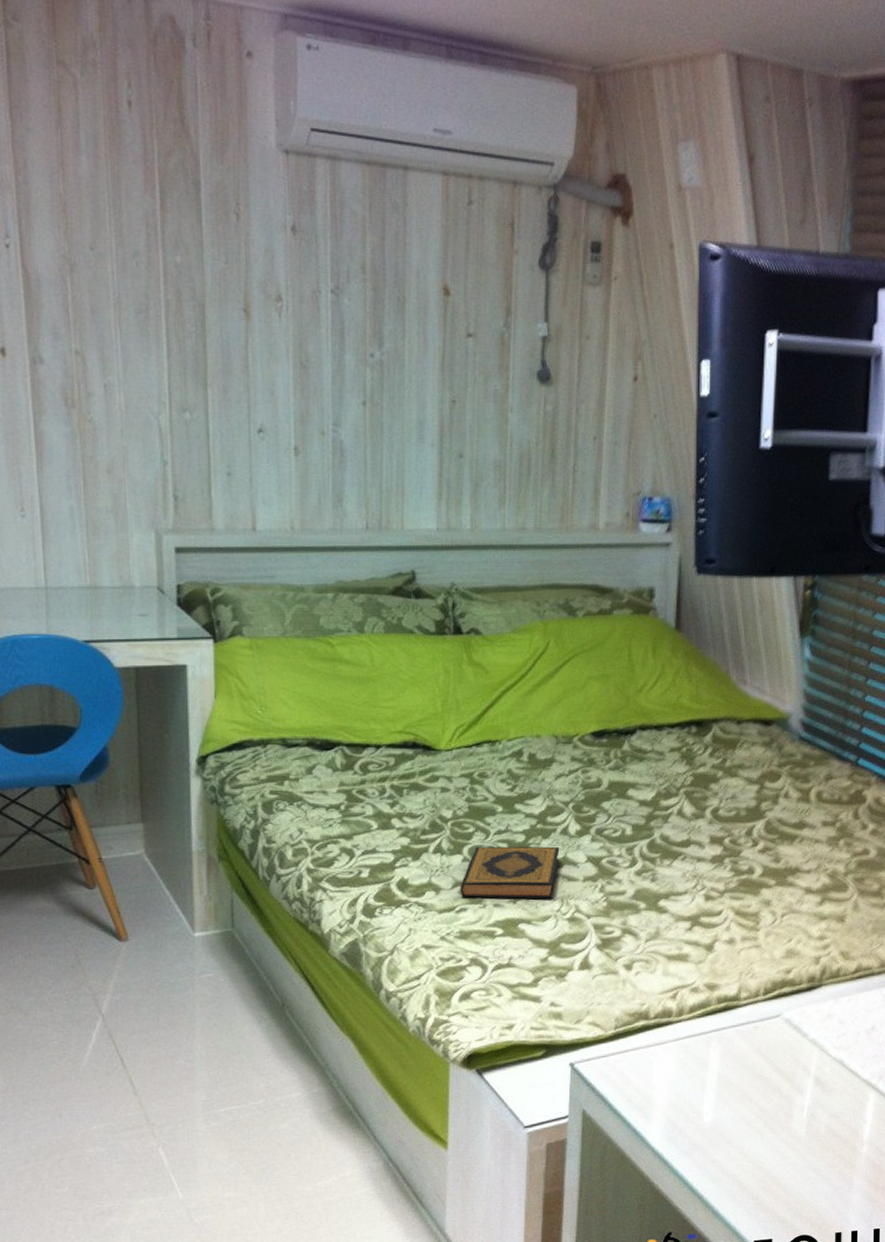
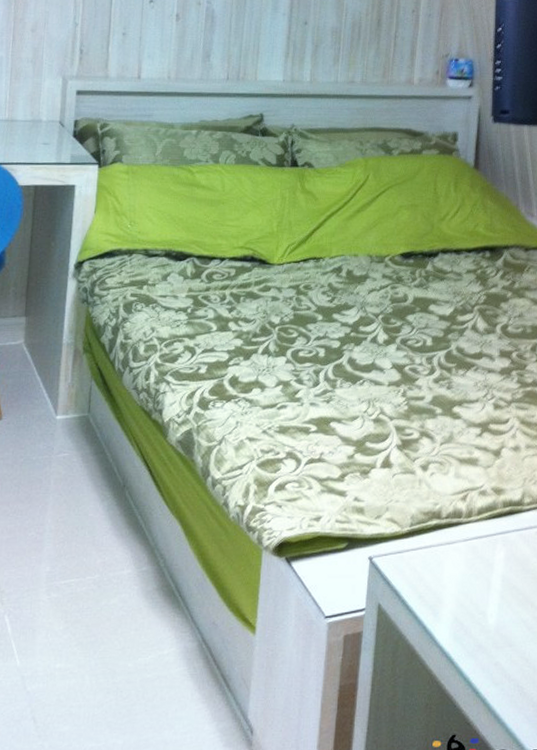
hardback book: present [460,846,560,900] -> none [282,351,369,401]

